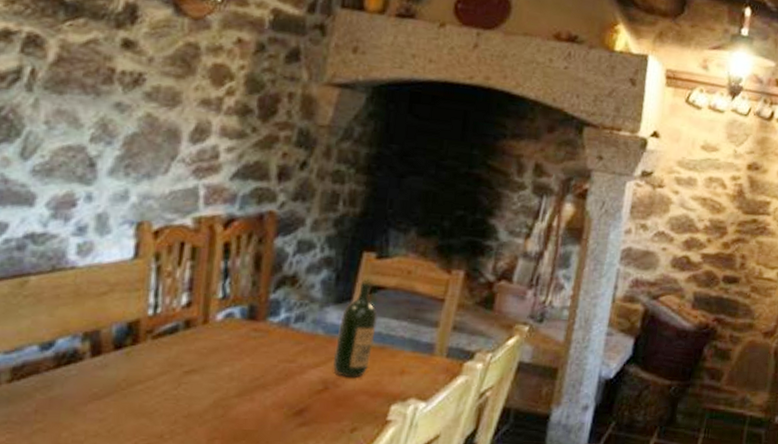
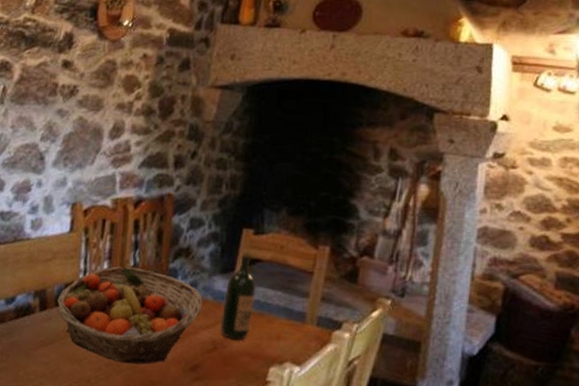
fruit basket: none [116,298,312,413] -> present [57,266,203,364]

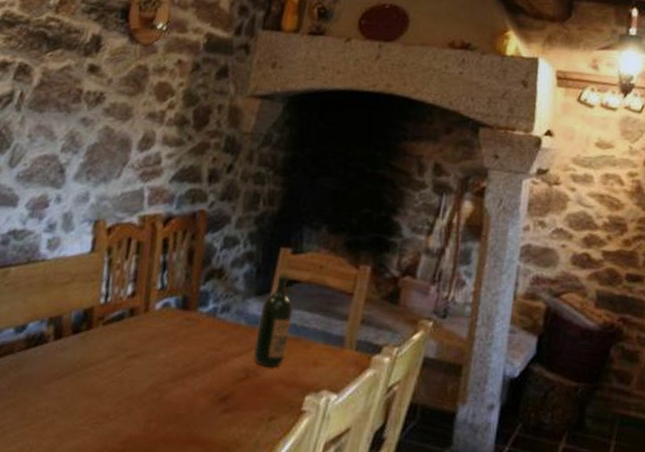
fruit basket: present [57,266,203,364] -> none [74,289,236,397]

